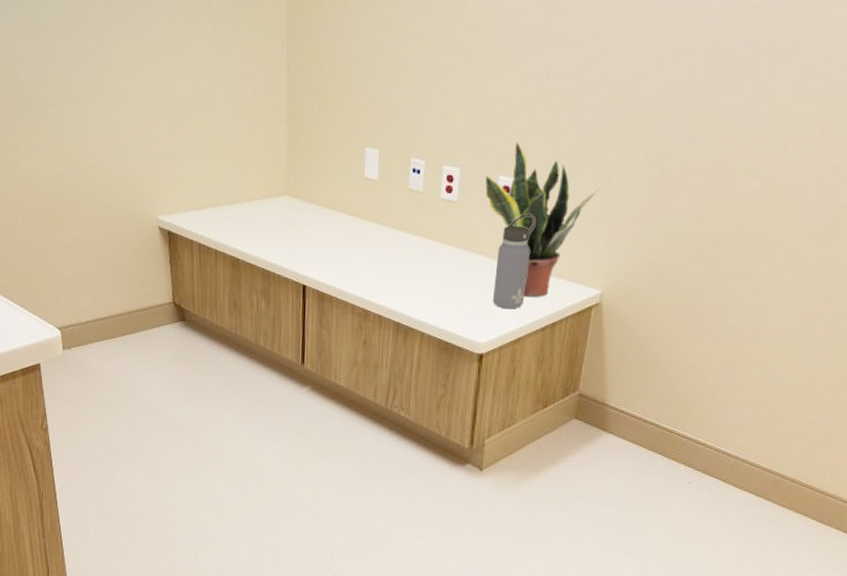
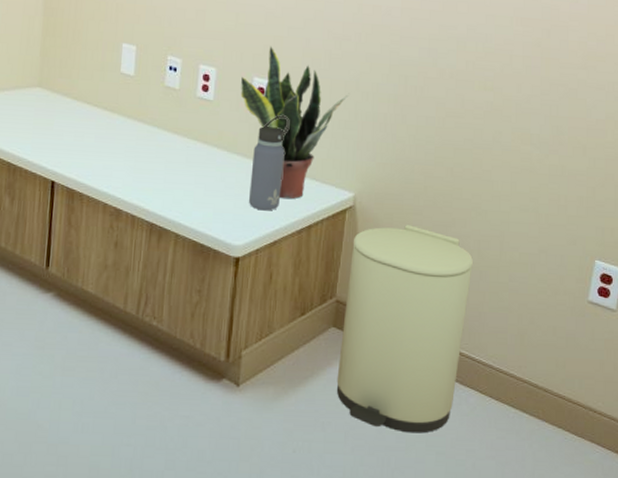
pedal bin: none [577,321,726,517] -> present [336,225,474,433]

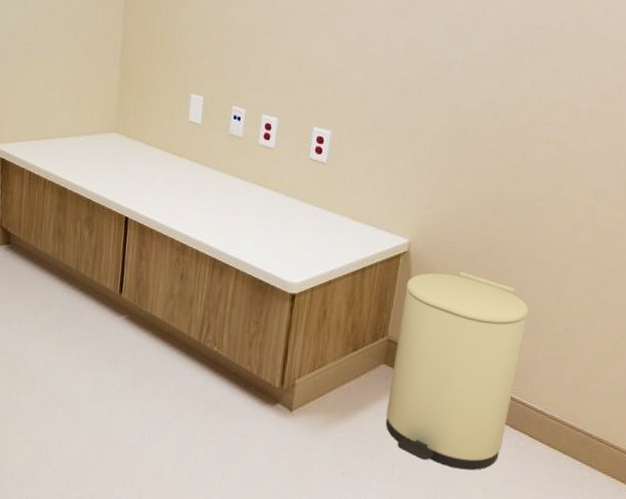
potted plant: present [240,46,349,200] -> none [300,98,407,243]
water bottle: present [249,115,290,211] -> none [306,163,348,253]

